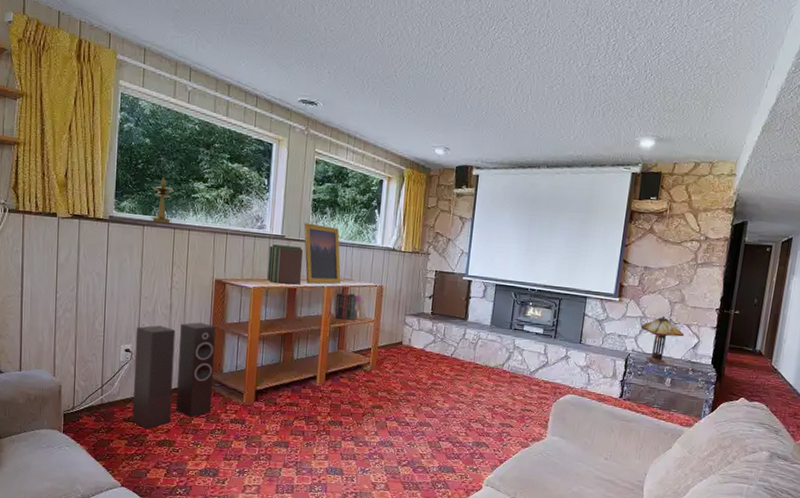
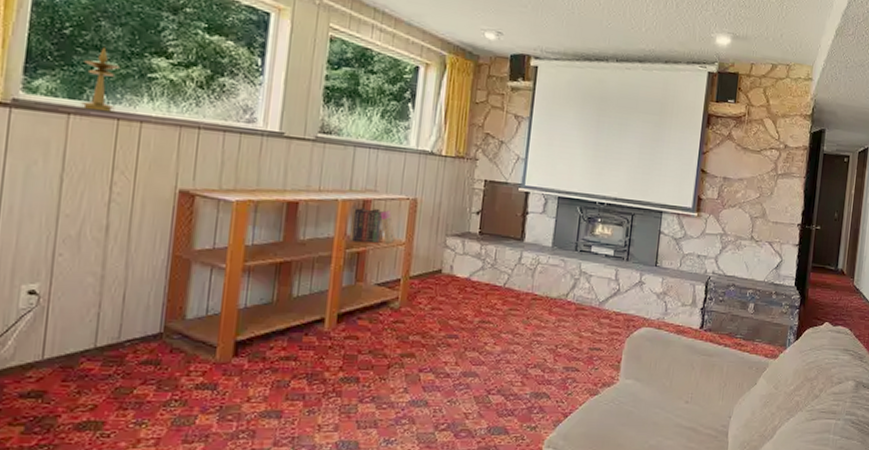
speaker: present [132,322,216,429] -> none [33,249,177,407]
books: present [267,244,303,285] -> none [257,144,310,198]
picture frame: present [303,223,341,284] -> none [311,116,362,197]
table lamp: present [640,316,685,364] -> none [720,232,767,288]

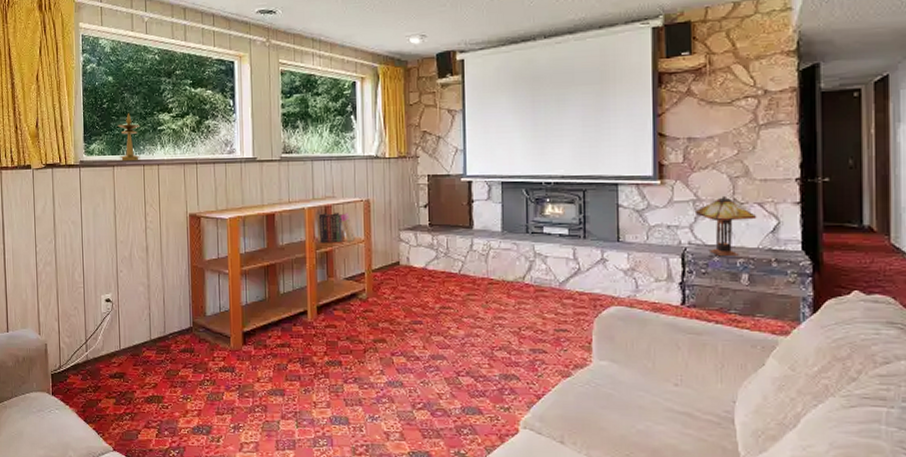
table lamp: none [720,232,767,288] -> present [694,195,757,257]

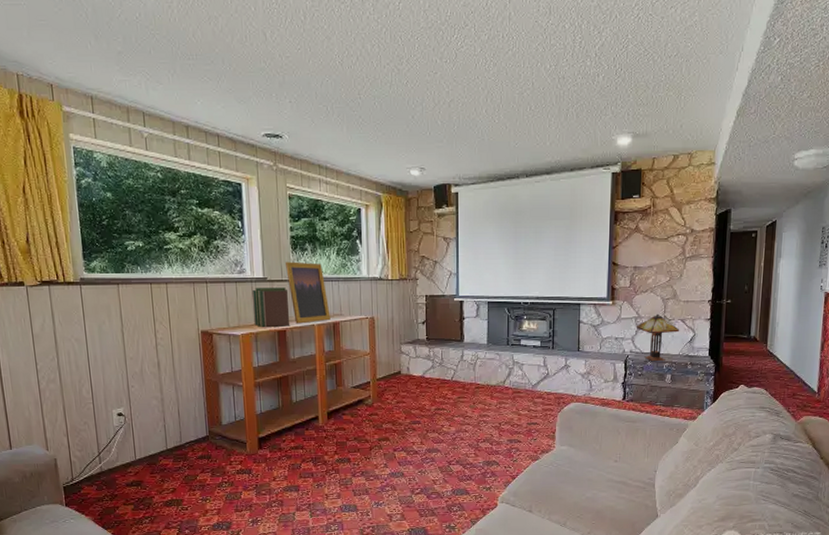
candlestick: present [118,113,142,162] -> none [120,231,148,280]
books: none [242,168,279,210] -> present [253,287,290,327]
picture frame: none [275,140,322,207] -> present [284,261,331,324]
books: present [317,212,356,243] -> none [326,328,362,357]

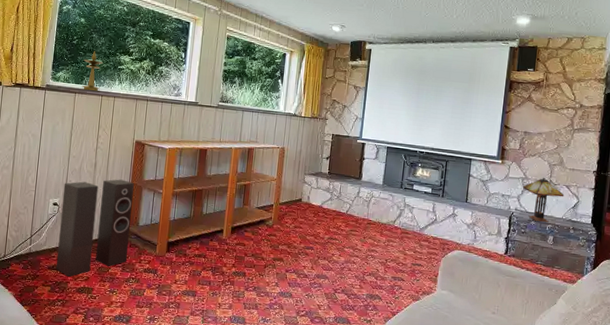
candlestick: none [120,231,148,280] -> present [81,51,104,92]
speaker: none [126,377,215,491] -> present [55,179,134,277]
books: present [253,287,290,327] -> none [181,110,214,146]
picture frame: present [284,261,331,324] -> none [215,91,247,146]

